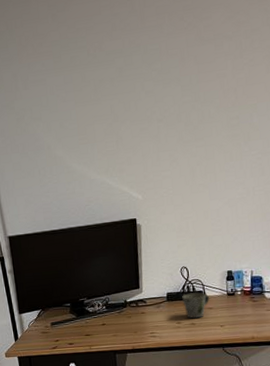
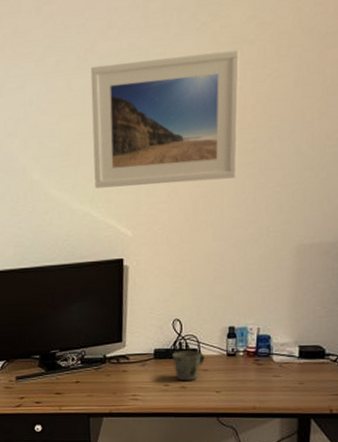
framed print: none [99,44,225,161] -> present [90,50,240,189]

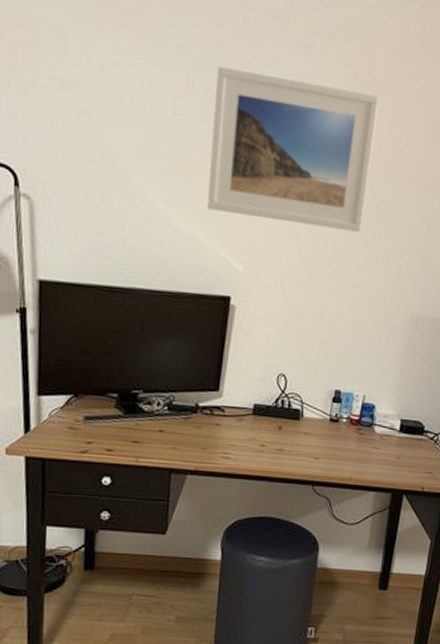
mug: present [172,350,205,381] -> none [272,409,307,444]

